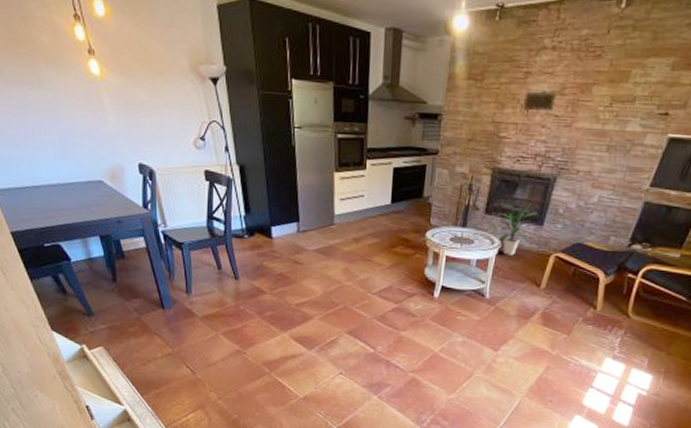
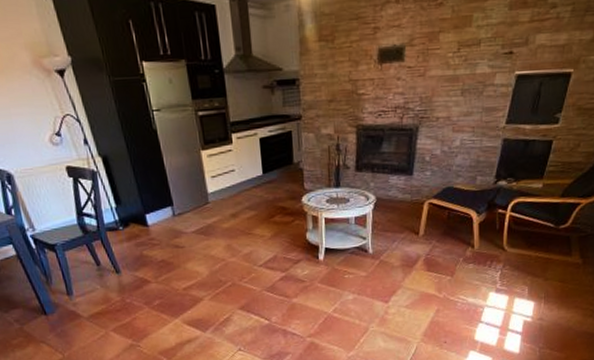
indoor plant: present [496,201,537,256] -> none [368,154,405,209]

